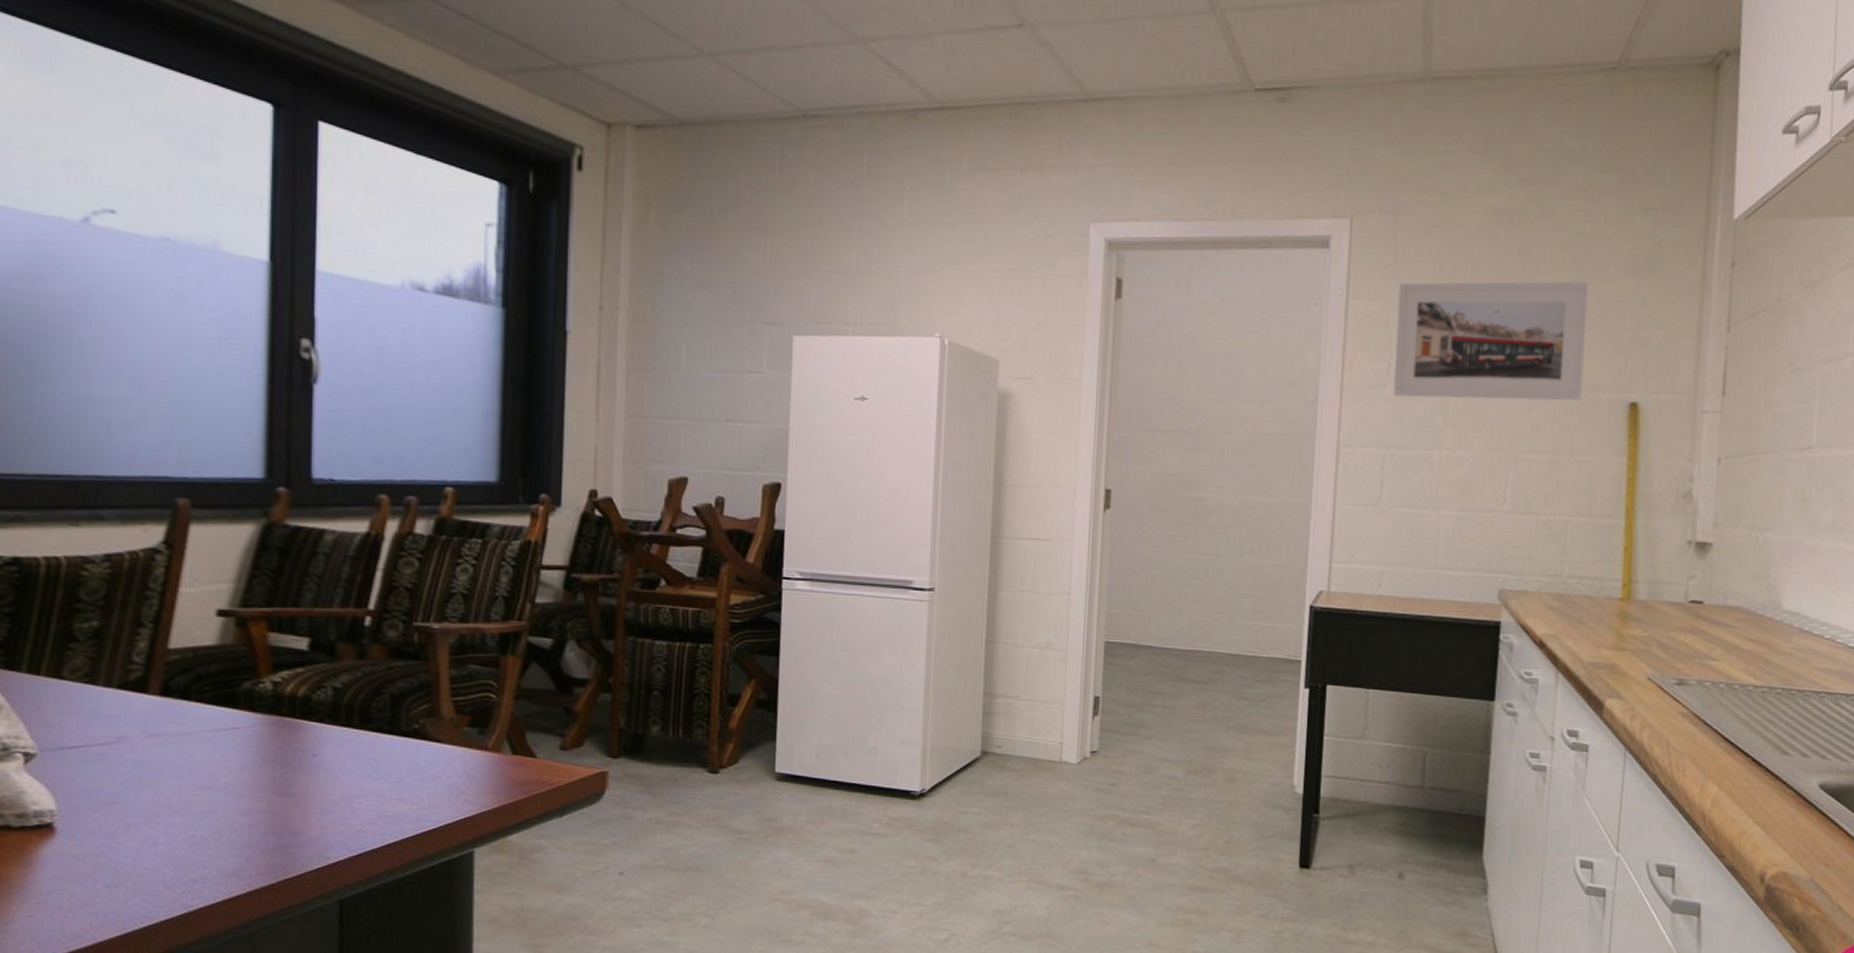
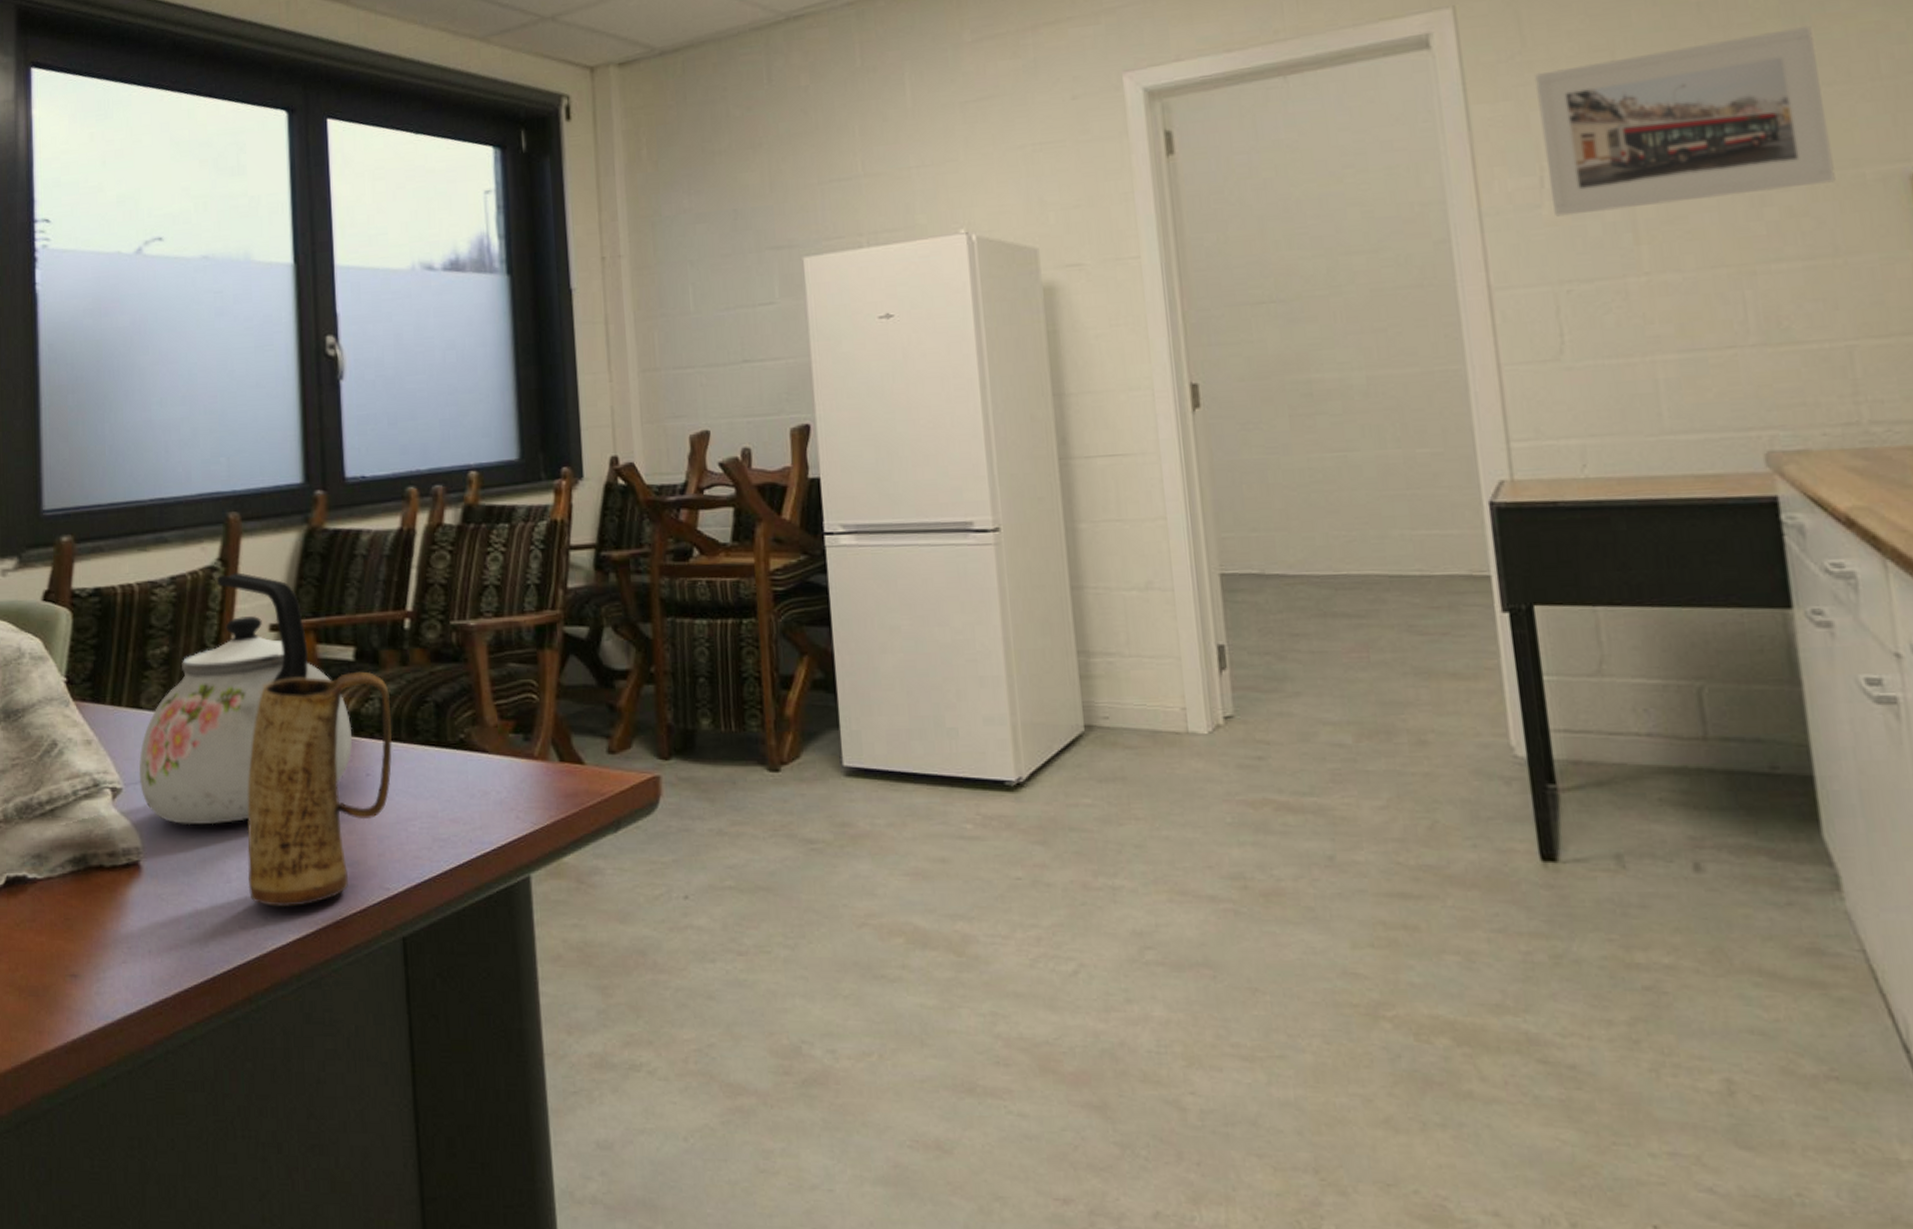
kettle: none [57,557,301,793] -> present [138,572,352,825]
mug: none [176,661,345,871] -> present [247,671,393,908]

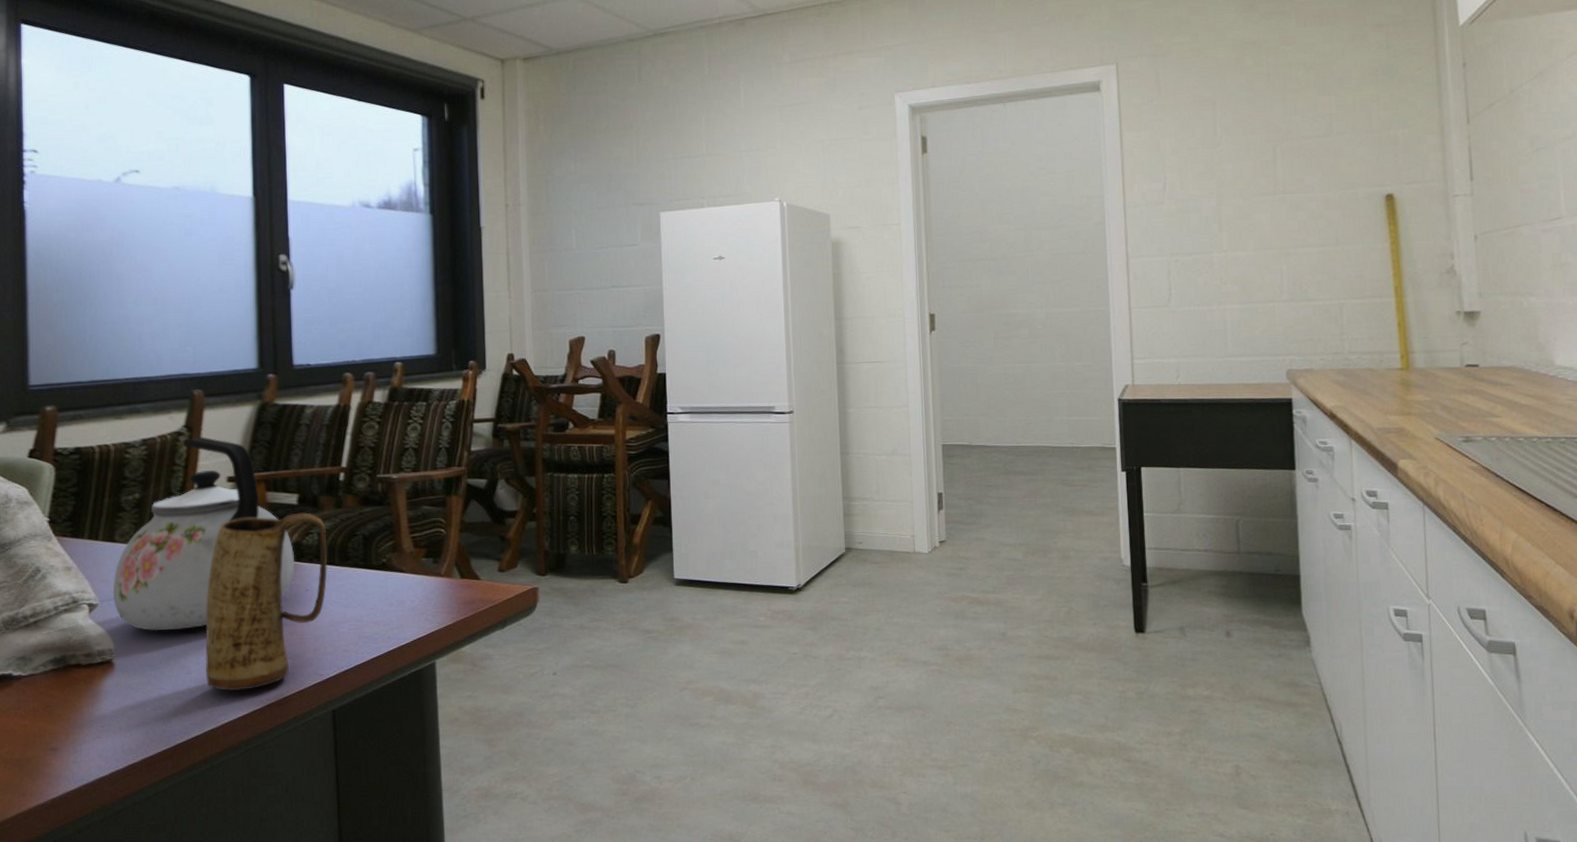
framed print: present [1534,26,1836,217] -> none [1164,95,1341,211]

